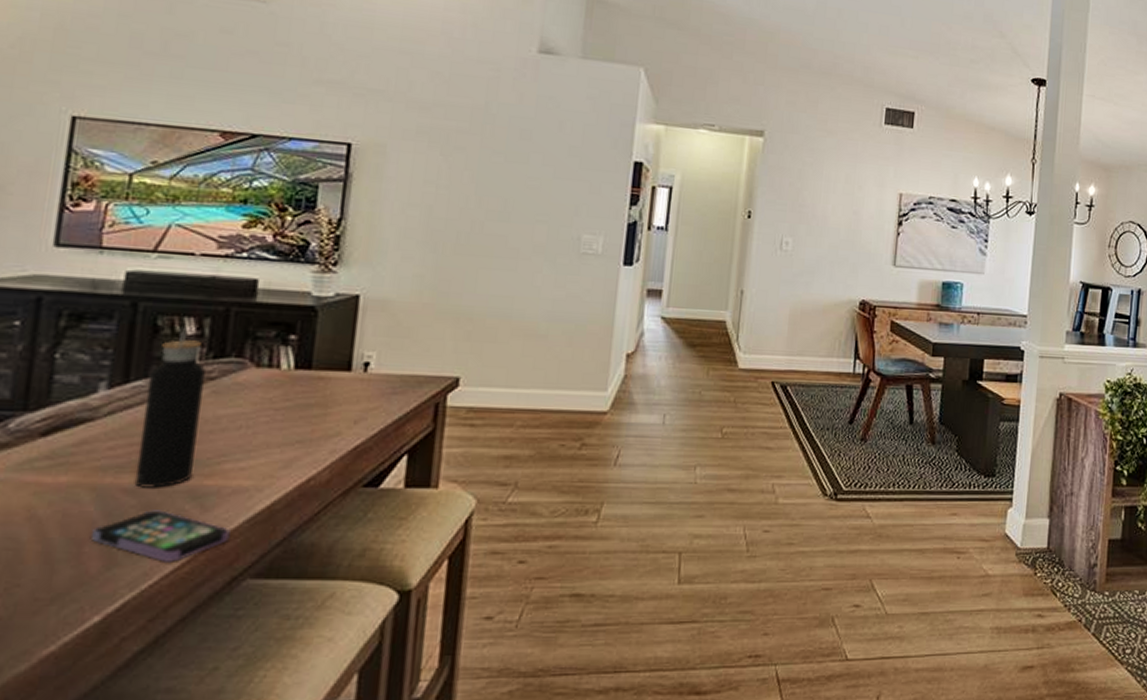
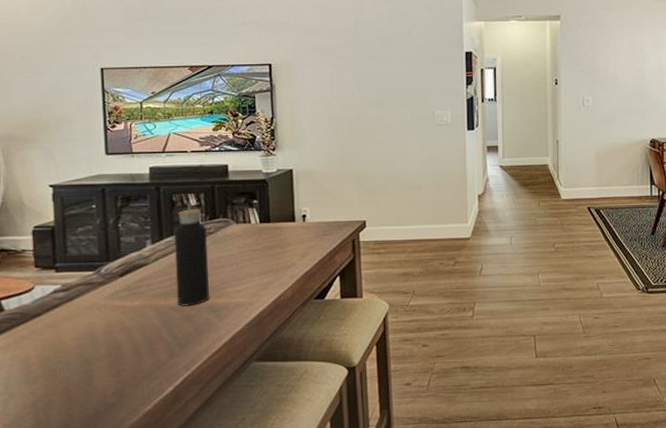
smartphone: present [91,510,230,562] -> none [159,320,238,353]

